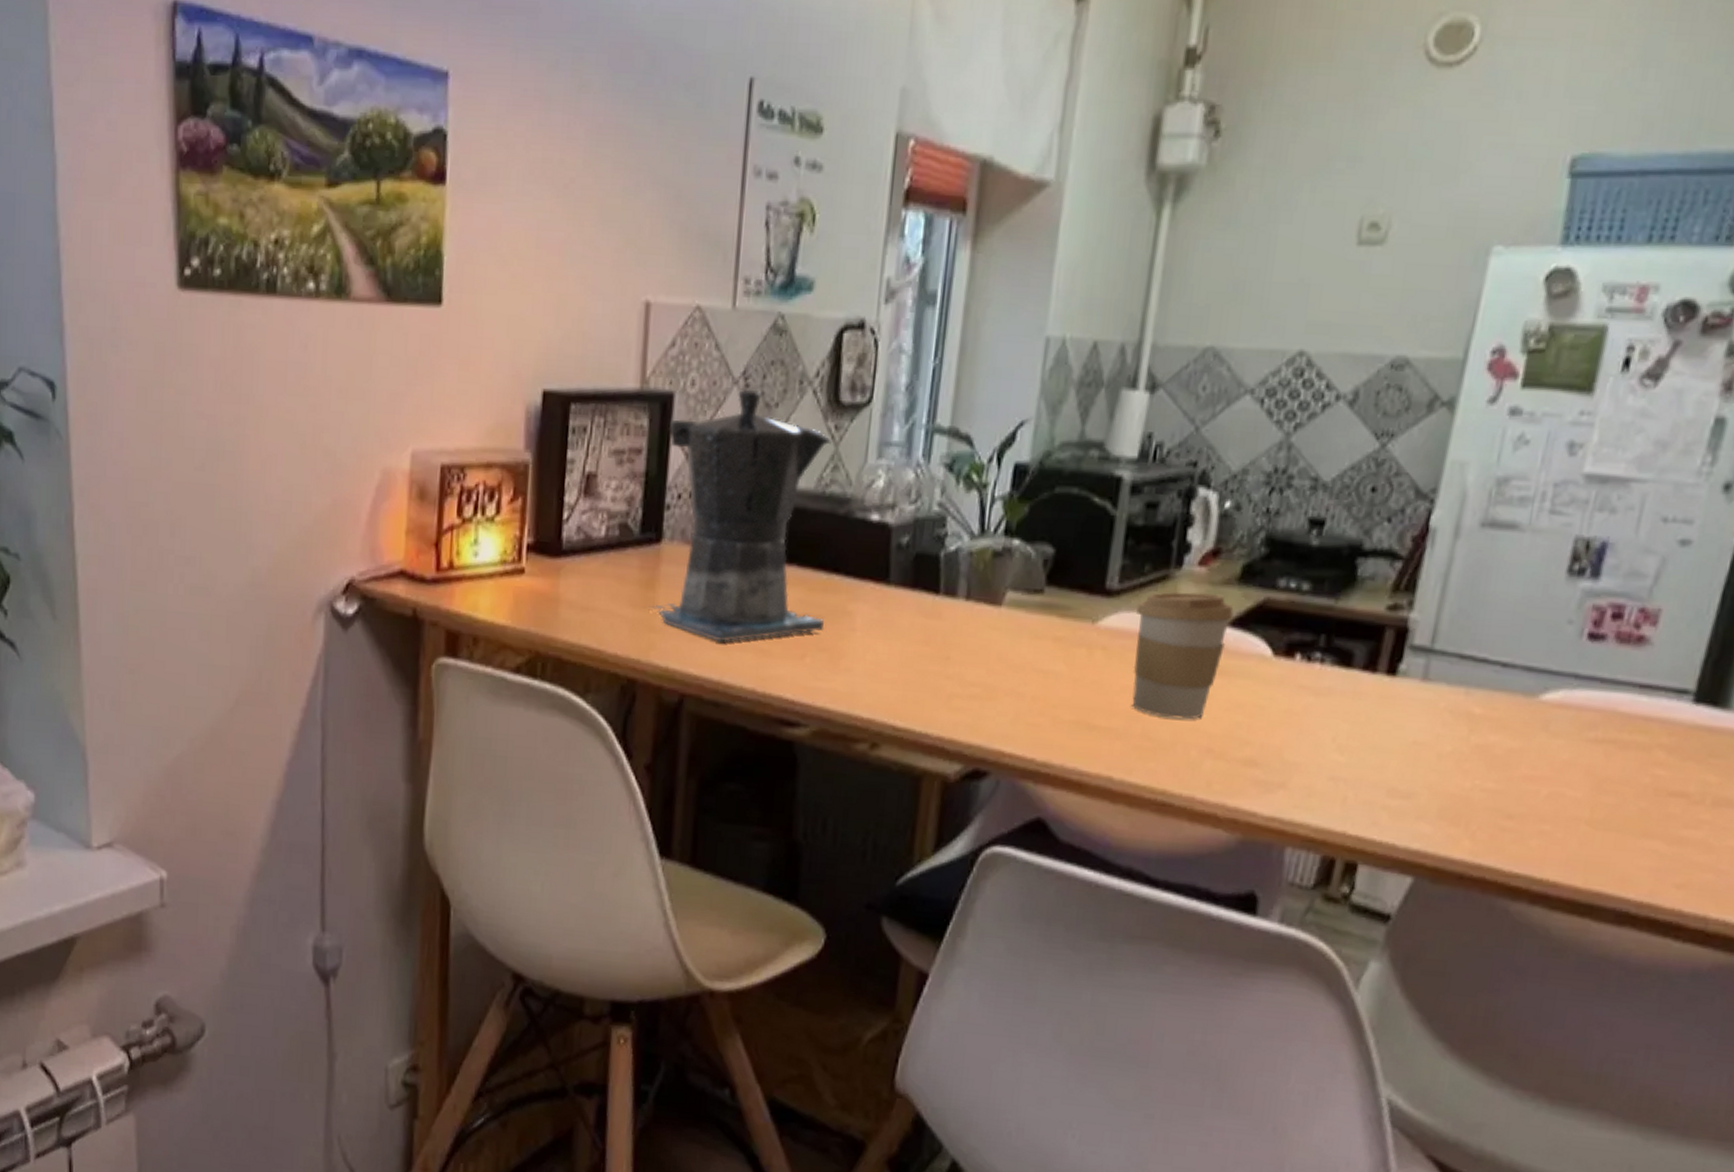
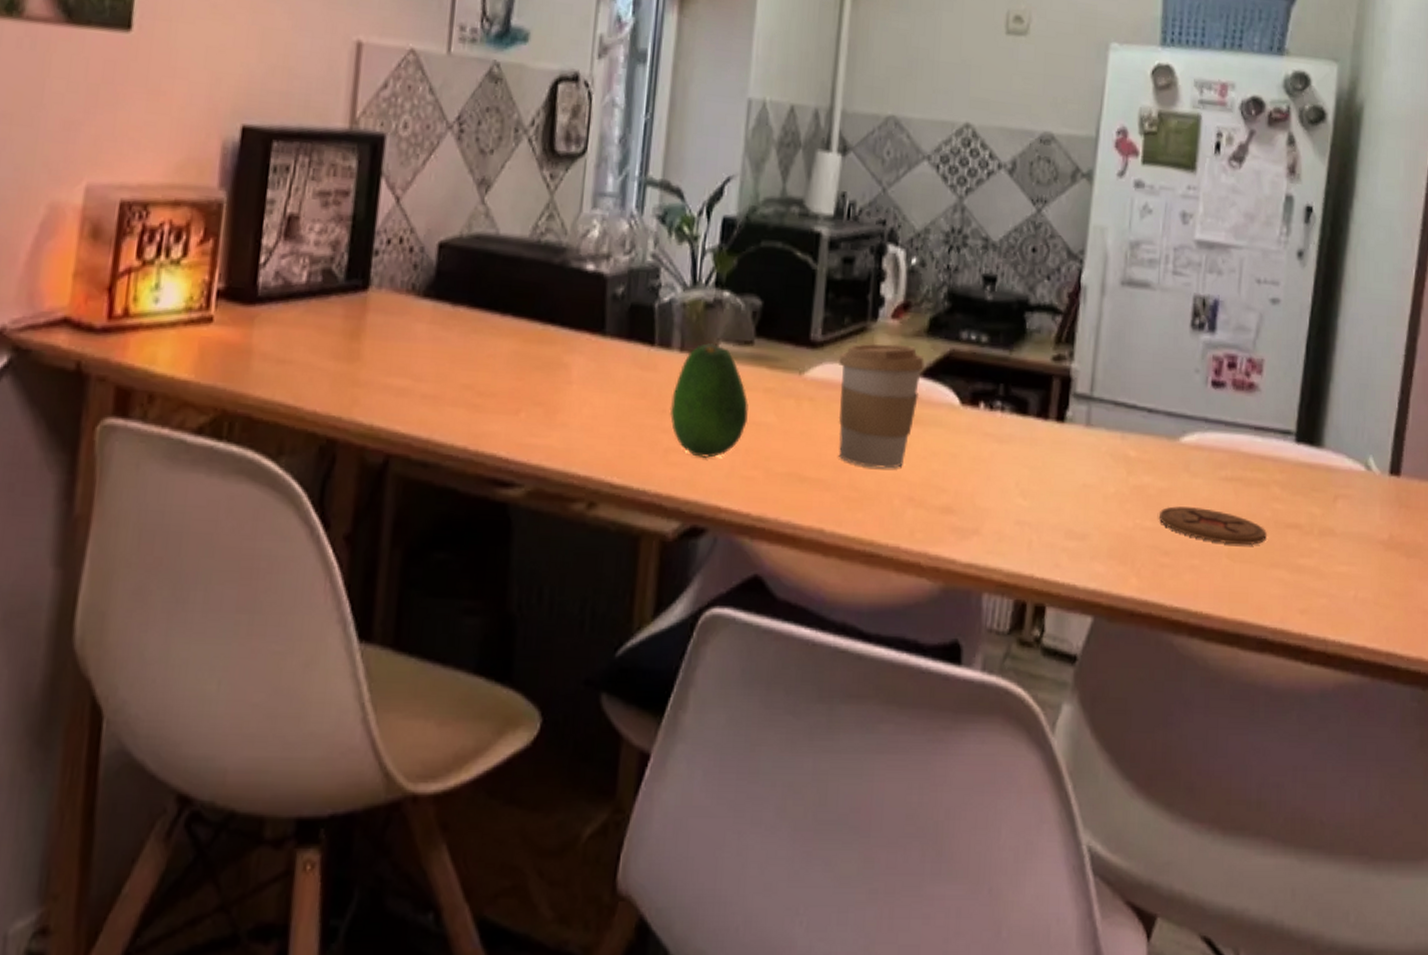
coffee maker: present [648,389,832,642] -> none [352,134,547,397]
fruit: none [953,592,1036,704] -> present [669,343,748,458]
coaster: none [1503,768,1643,813] -> present [1158,506,1268,546]

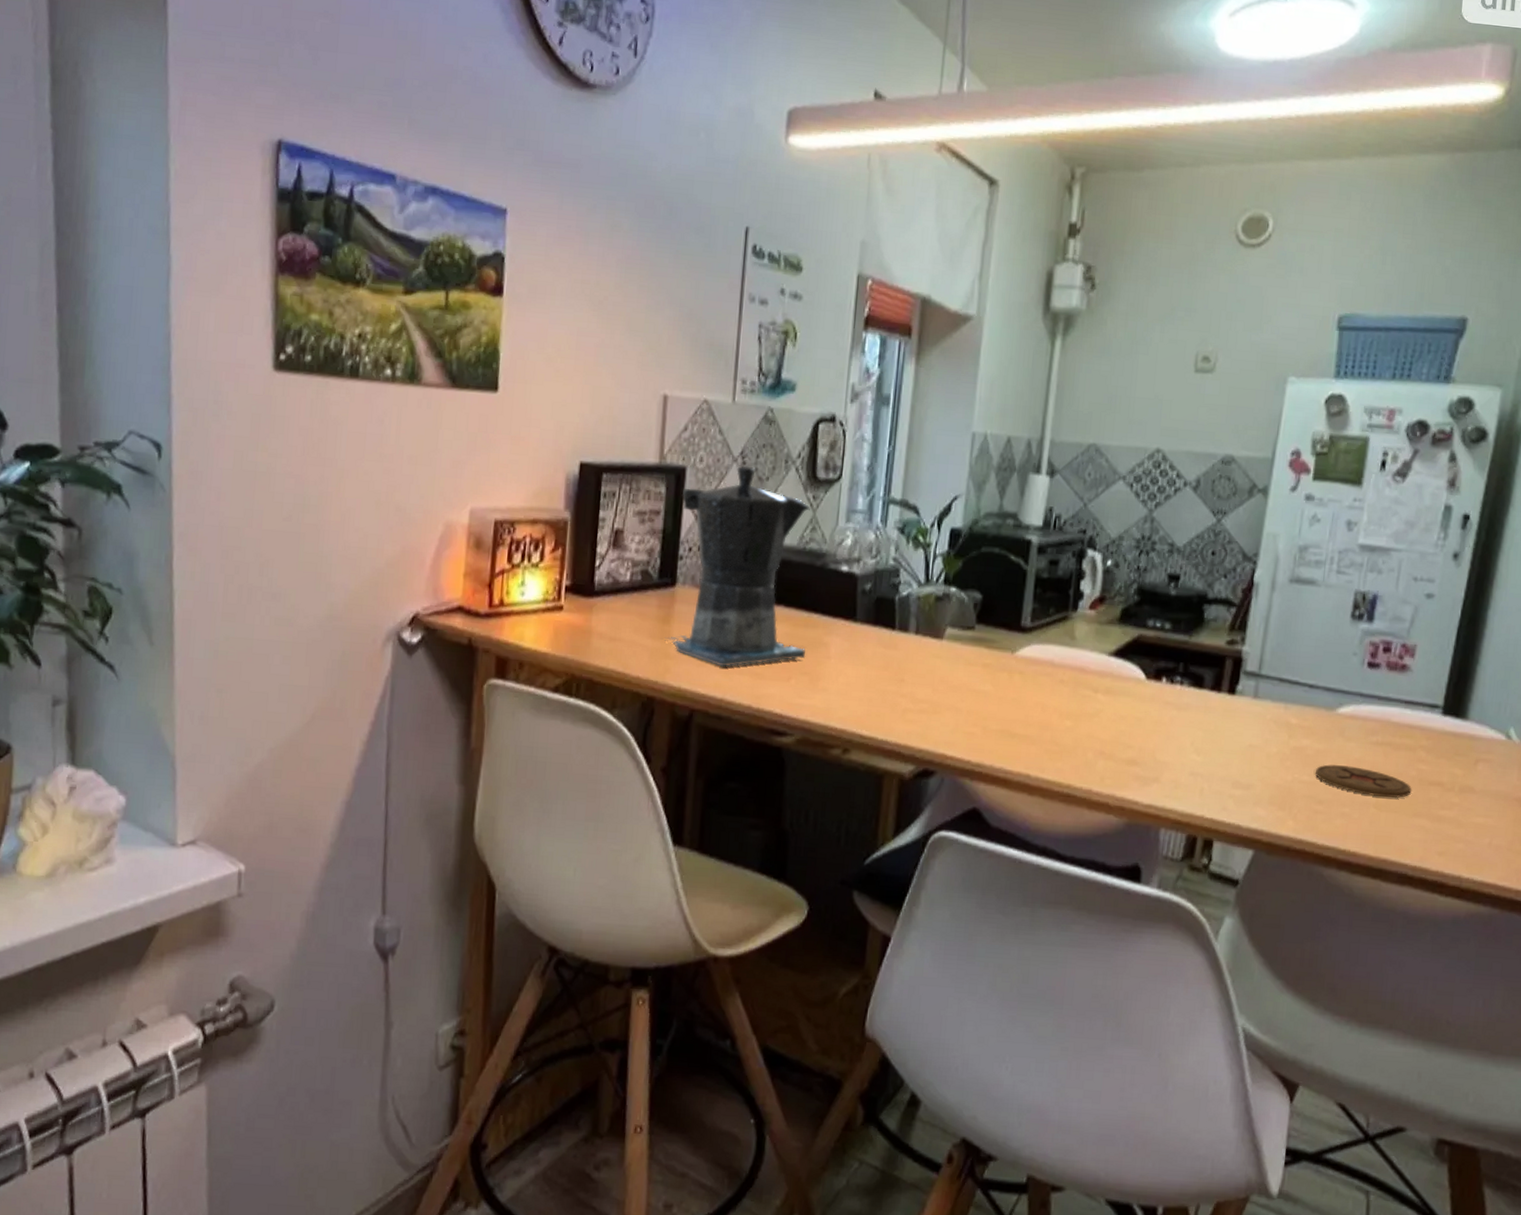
coffee maker: none [352,134,547,397] -> present [665,465,810,667]
fruit: present [669,343,748,458] -> none [907,628,970,717]
coffee cup: present [838,343,925,469] -> none [1043,629,1117,729]

